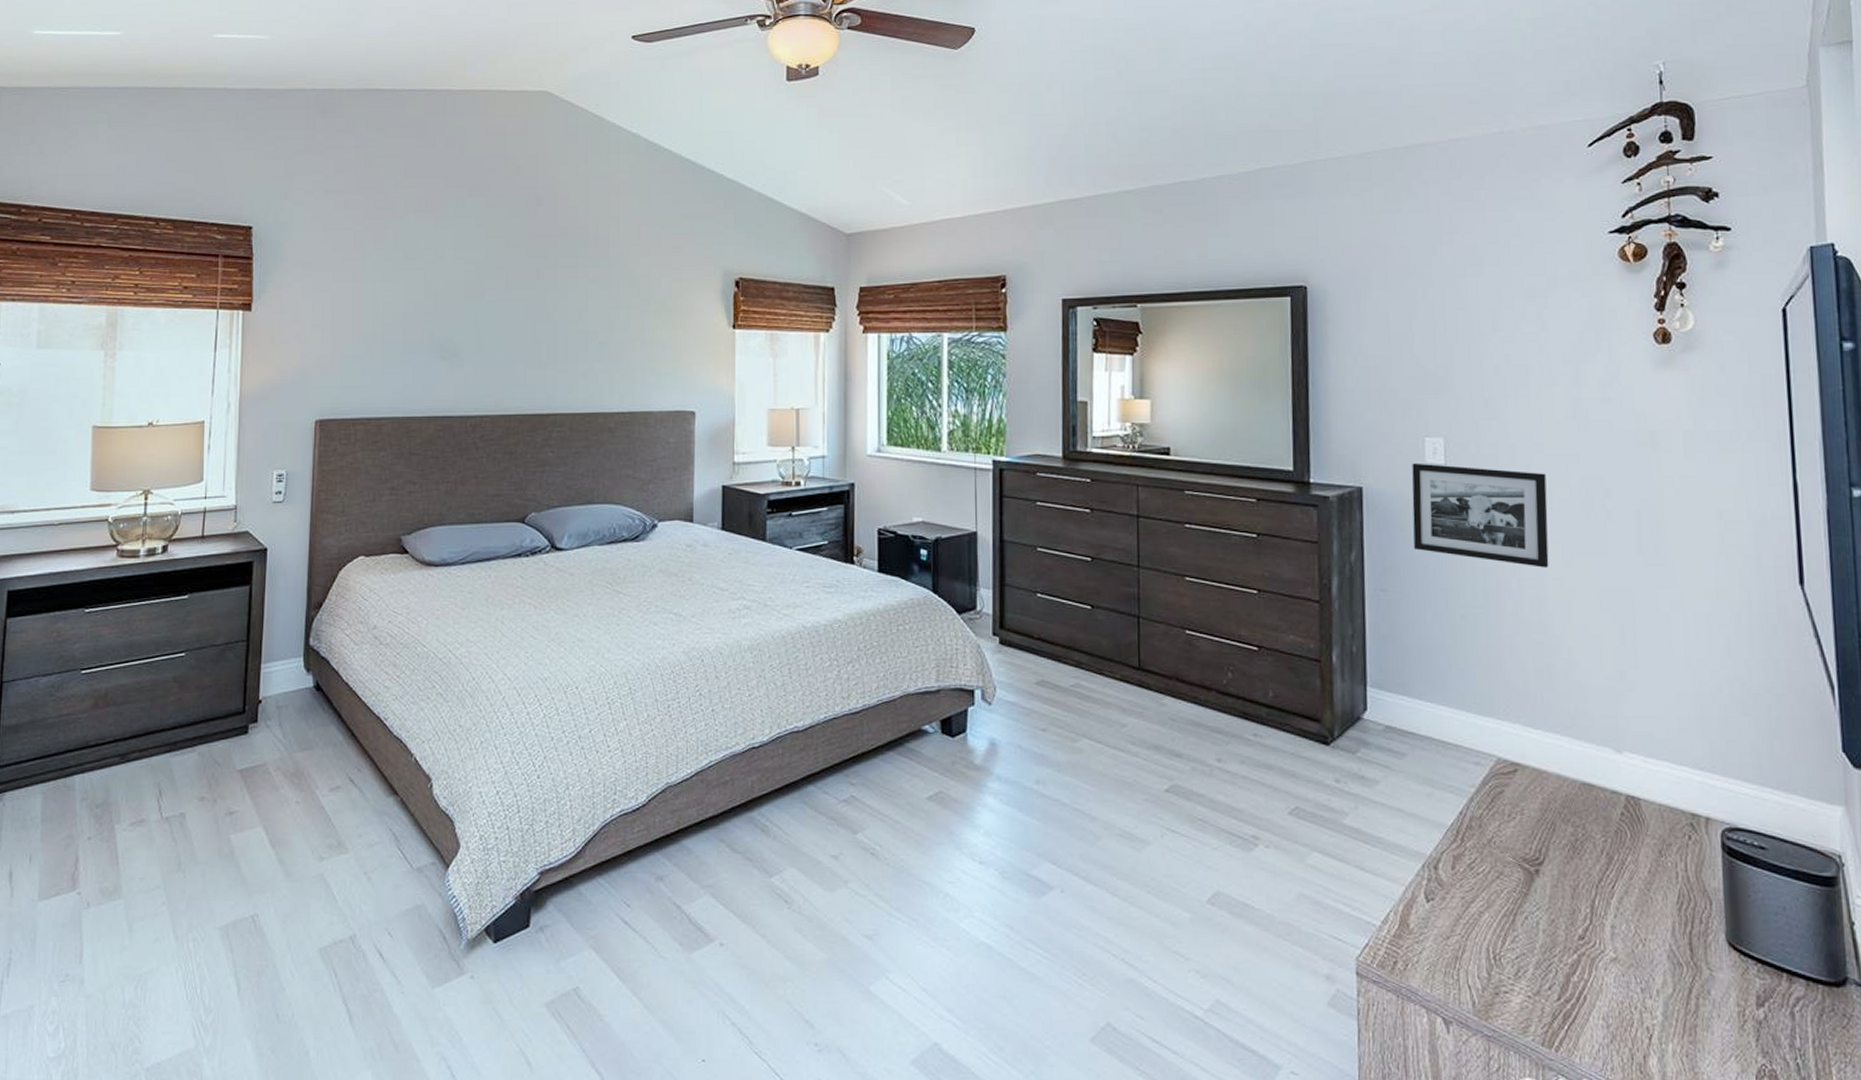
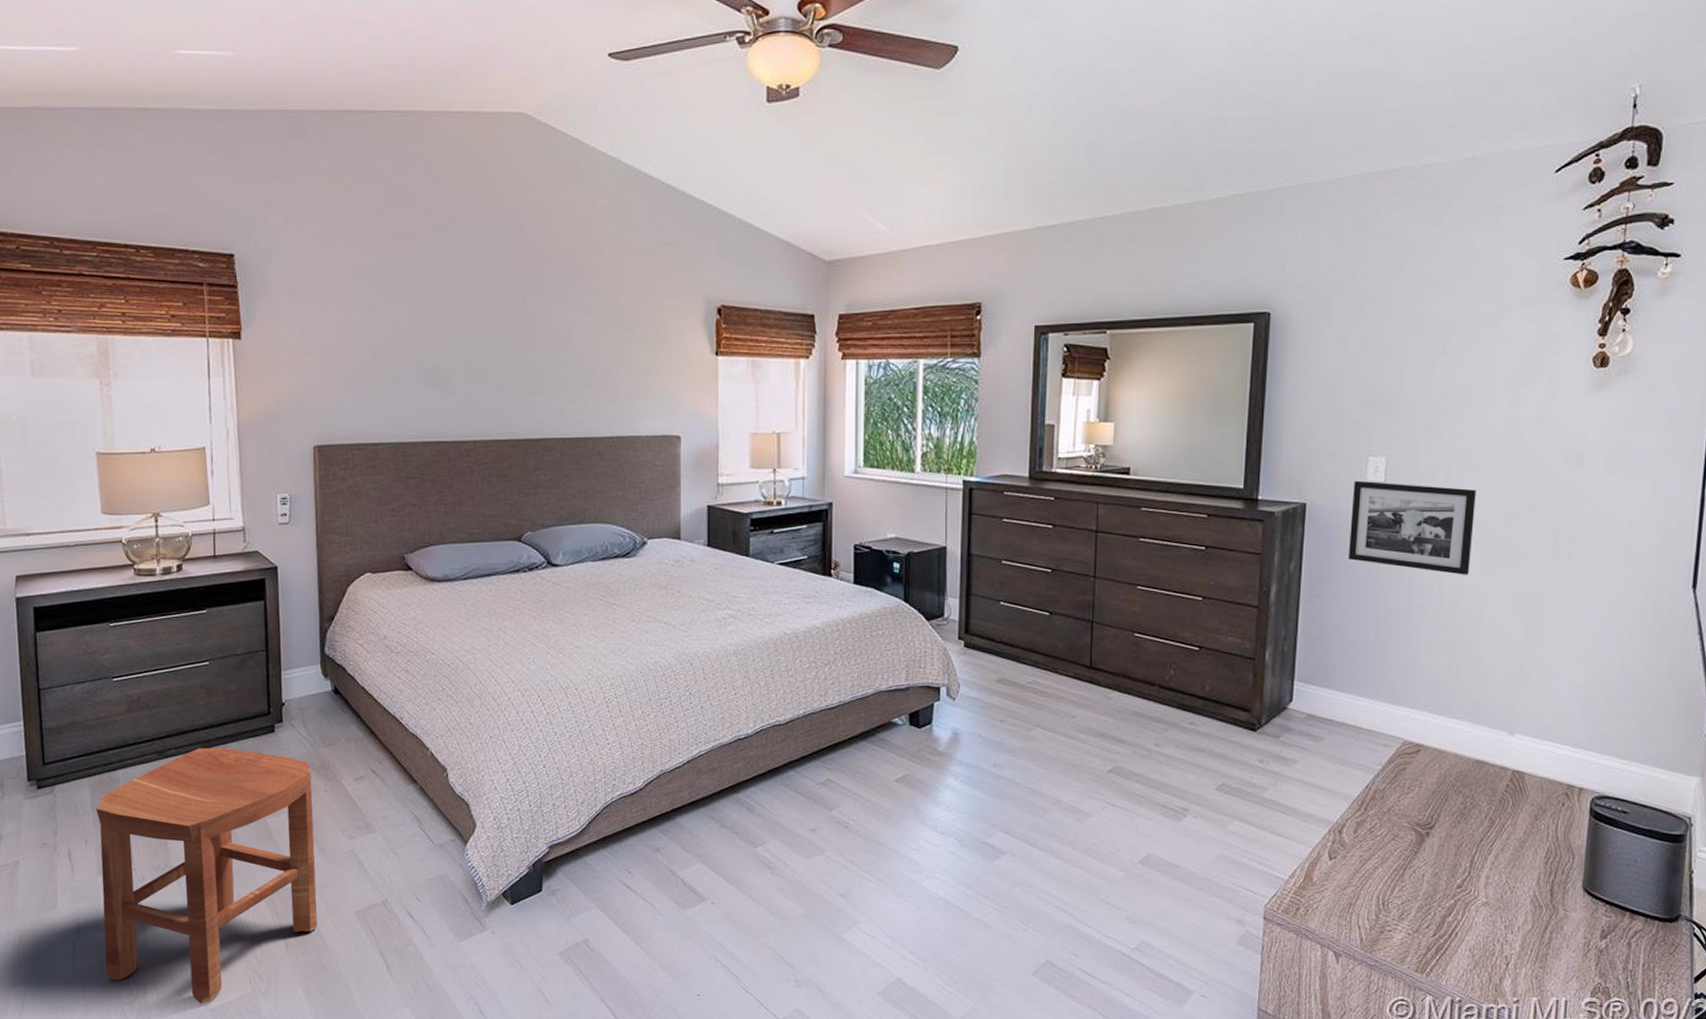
stool: none [33,750,283,1062] -> present [96,747,318,1004]

